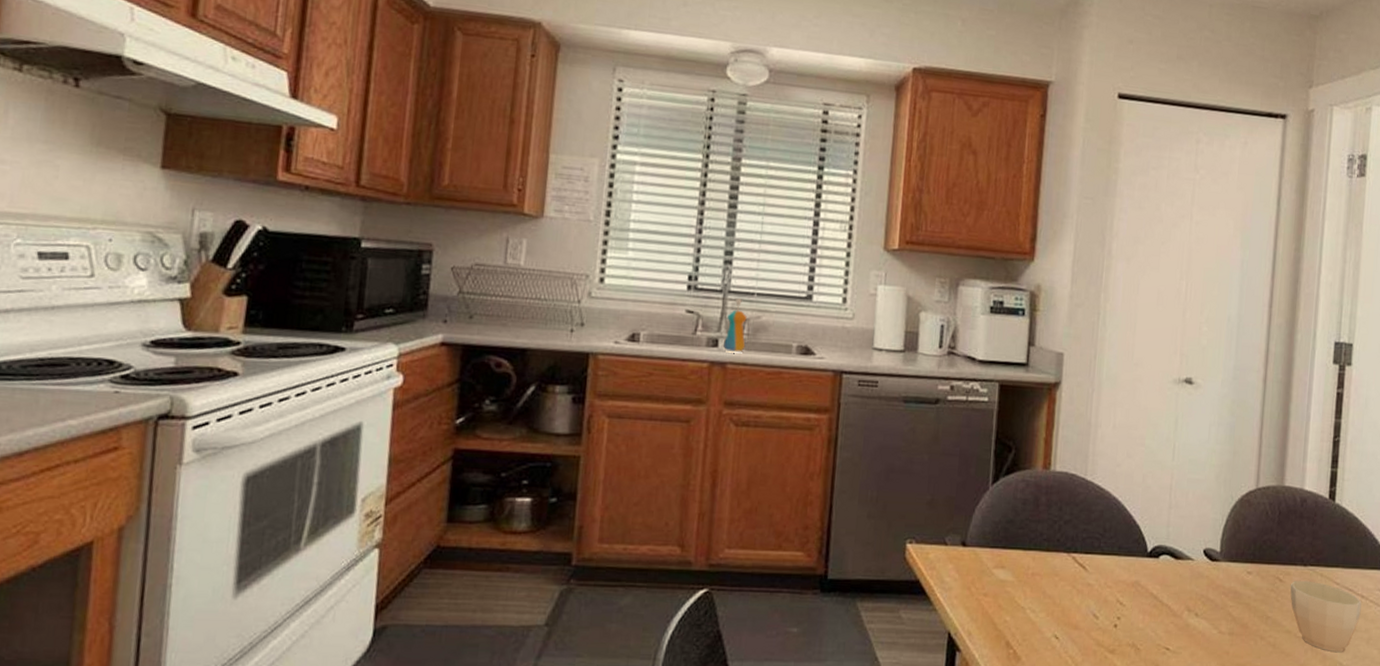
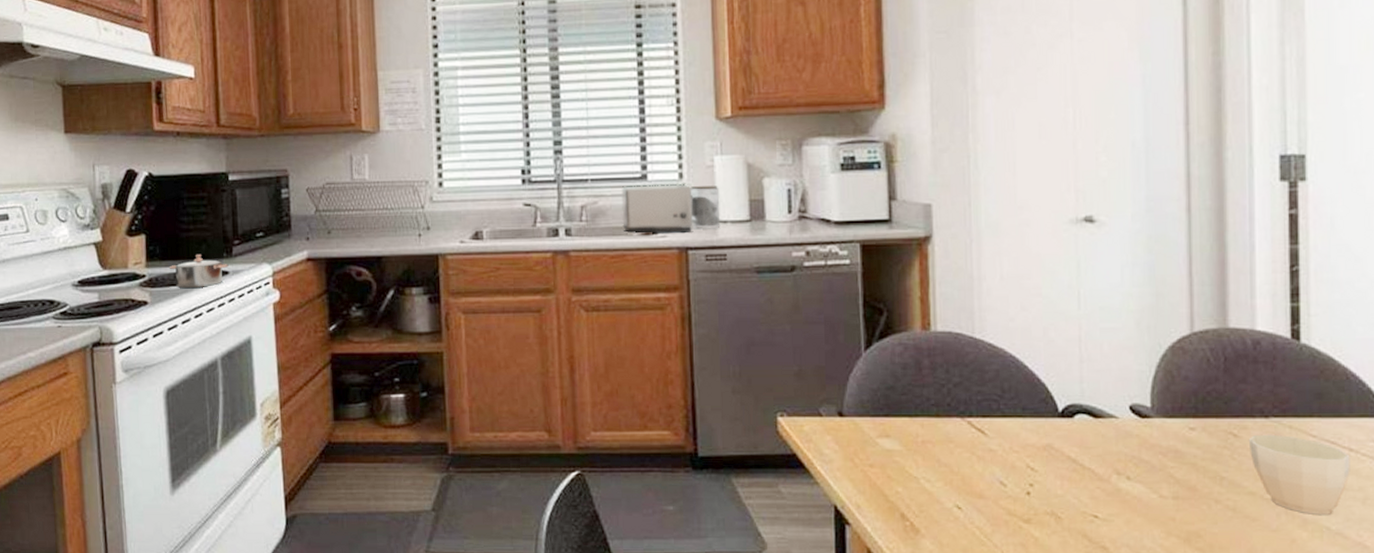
cooking pot: none [271,324,347,363] -> present [169,254,229,289]
soap dispenser: present [724,298,747,352] -> none [564,186,586,239]
toaster: none [782,305,854,357] -> present [621,185,694,234]
jar: none [848,312,878,356] -> present [691,186,721,230]

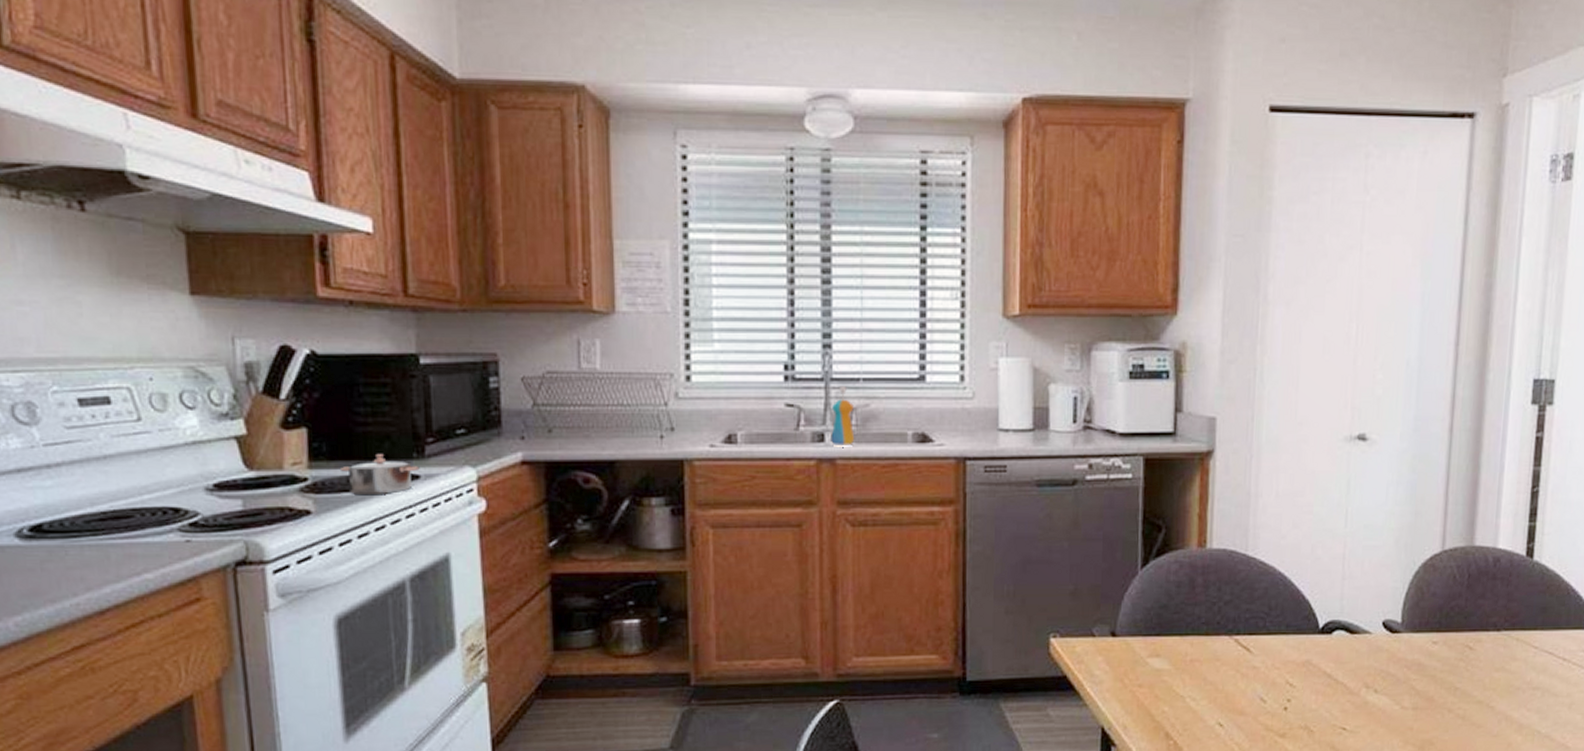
soap dispenser: none [564,186,586,239] -> present [831,386,855,446]
toaster: present [621,185,694,234] -> none [896,389,975,441]
jar: present [691,186,721,230] -> none [970,390,1003,438]
cup: present [1248,434,1350,516] -> none [1481,646,1563,721]

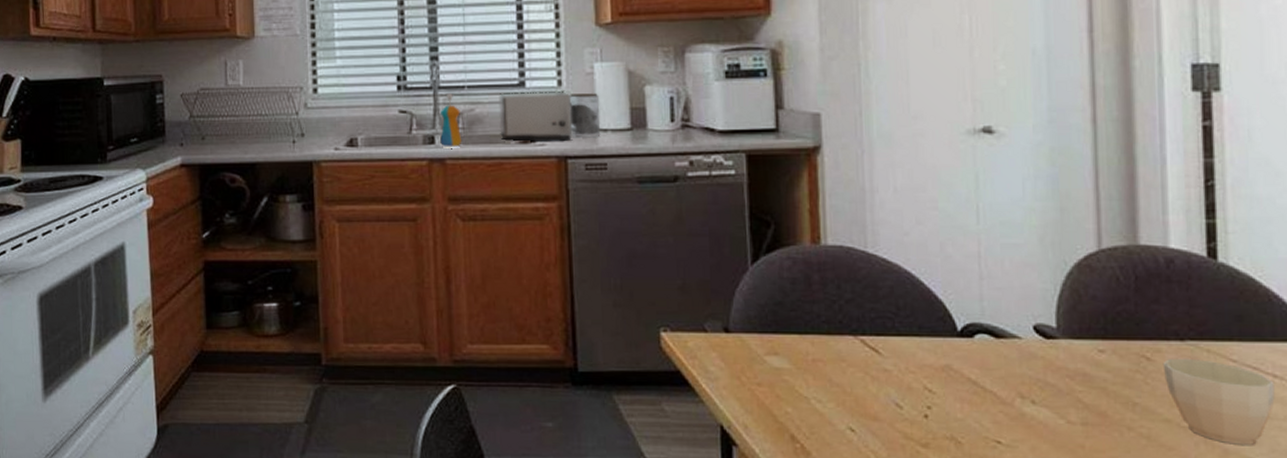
cooking pot: present [339,453,420,496] -> none [43,159,103,194]
toaster: none [896,389,975,441] -> present [499,93,573,142]
jar: none [970,390,1003,438] -> present [570,93,601,138]
cup: none [1481,646,1563,721] -> present [1162,358,1275,446]

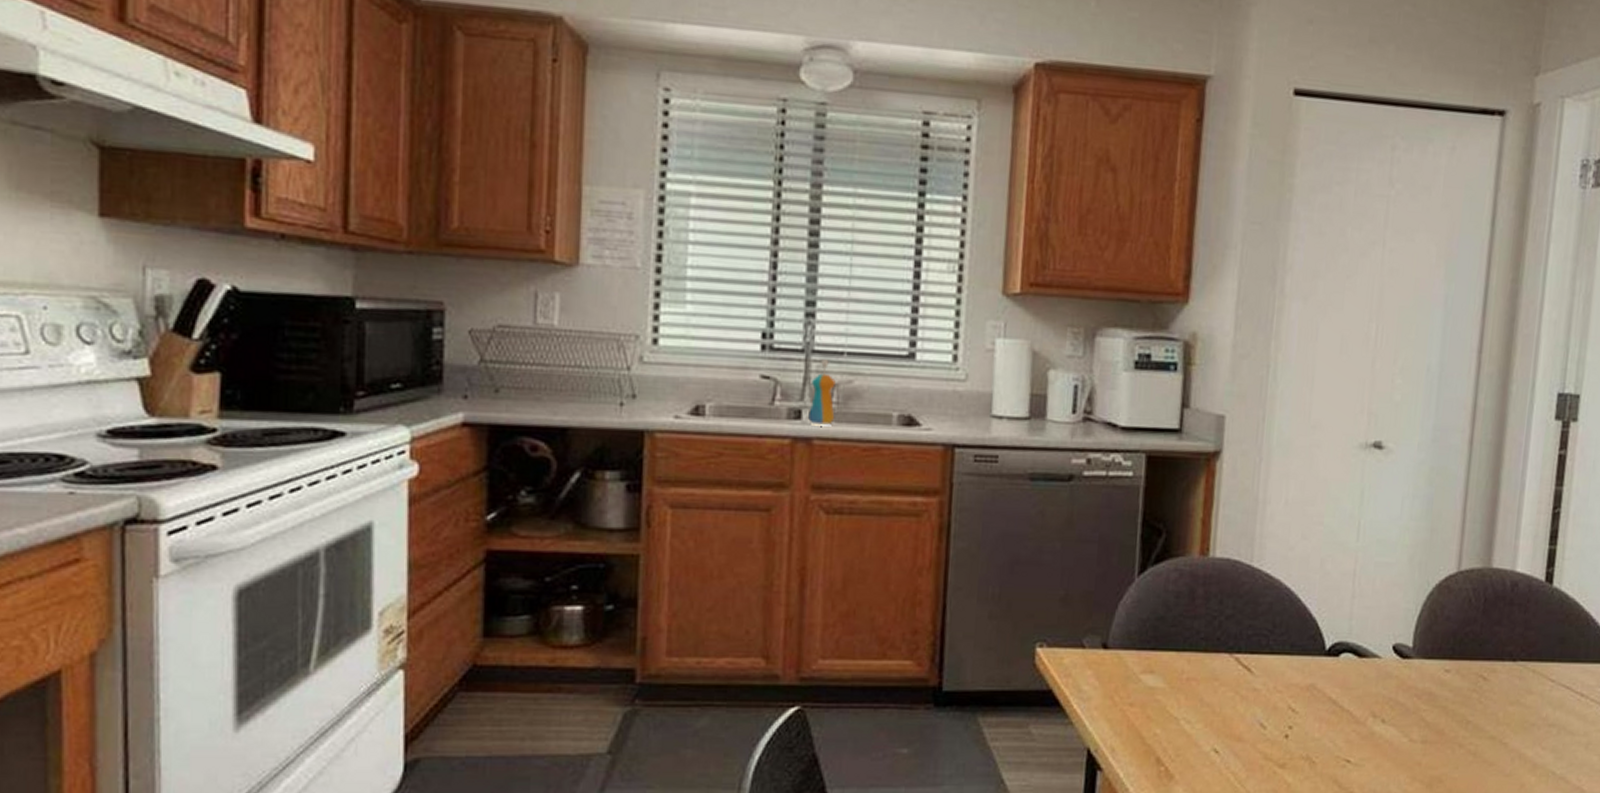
toaster: present [499,93,573,142] -> none [880,366,968,427]
jar: present [570,93,601,138] -> none [961,372,997,425]
cup: present [1162,358,1275,446] -> none [1495,678,1581,761]

